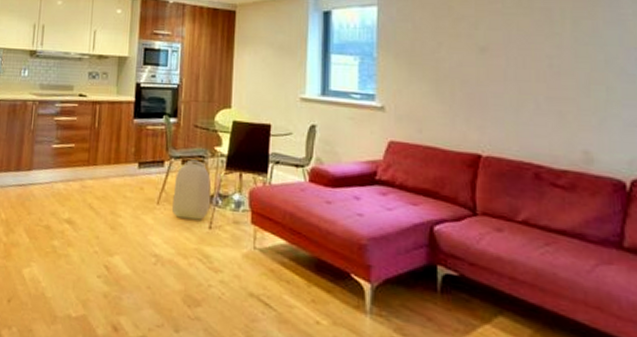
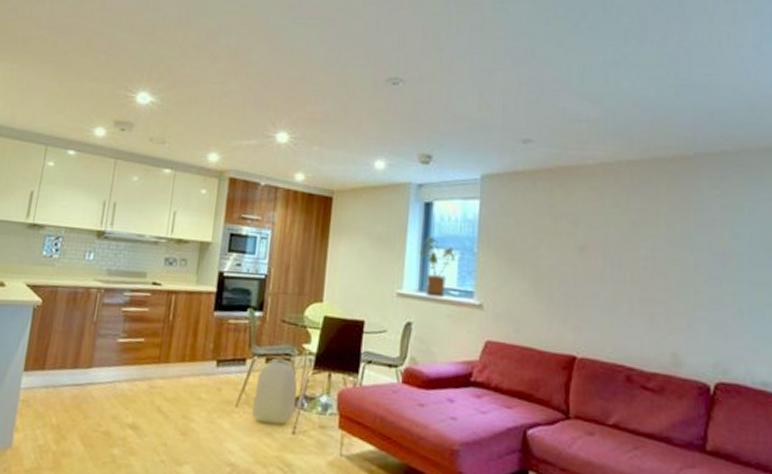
house plant: none [321,44,355,102] -> present [420,237,455,298]

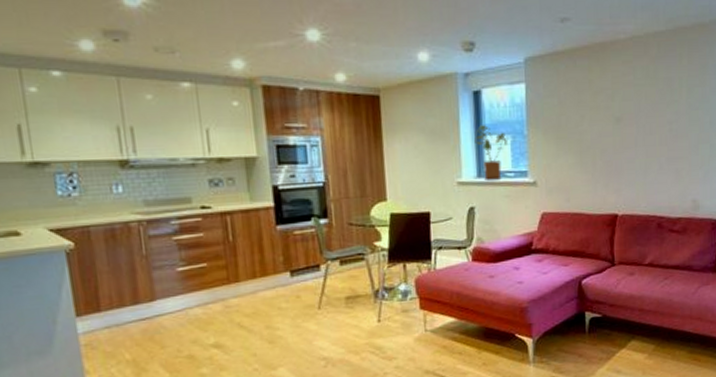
backpack: present [251,358,297,425] -> none [334,258,377,318]

